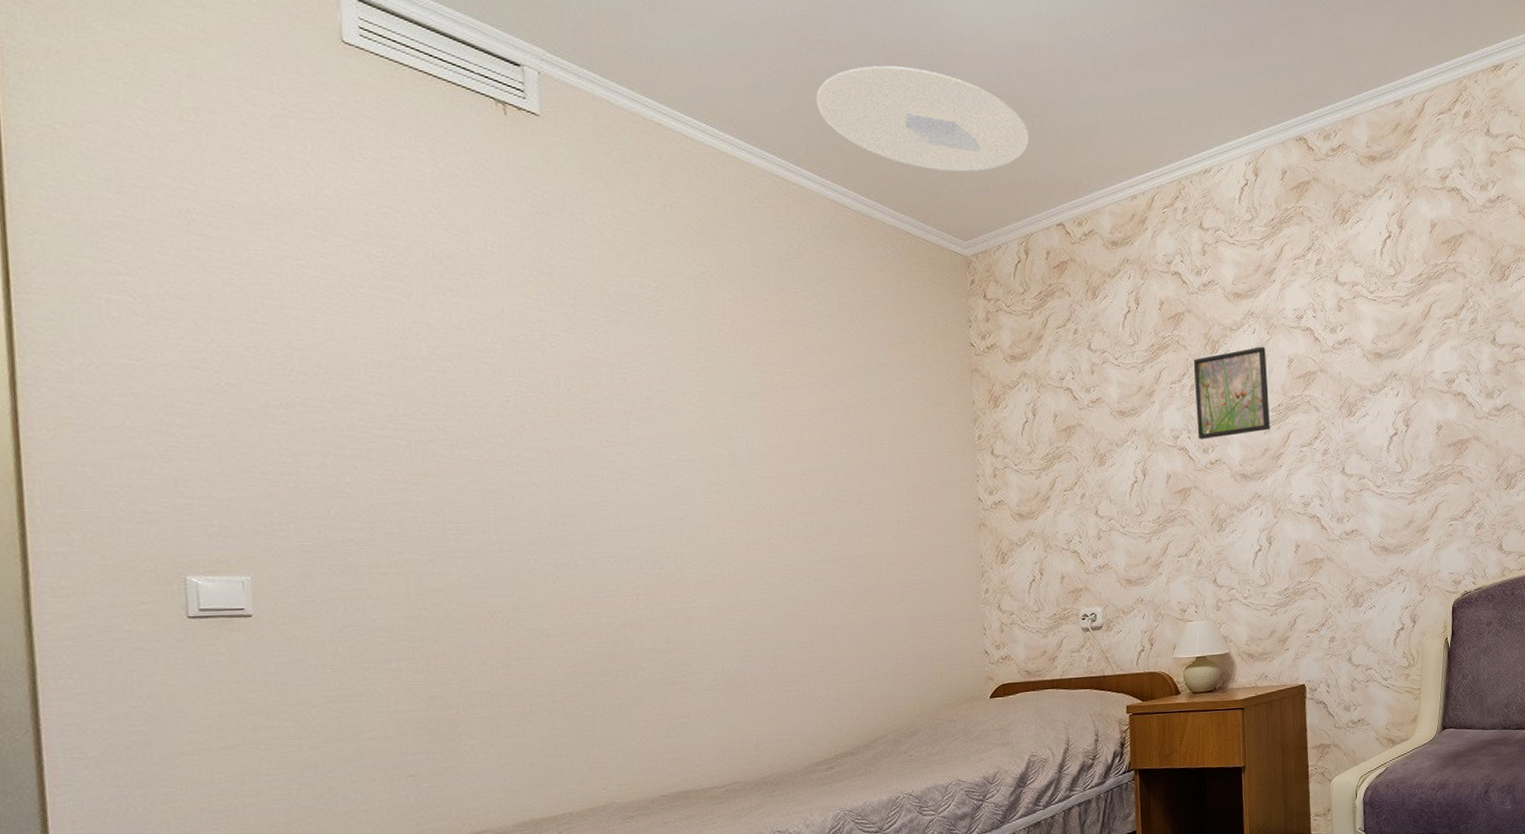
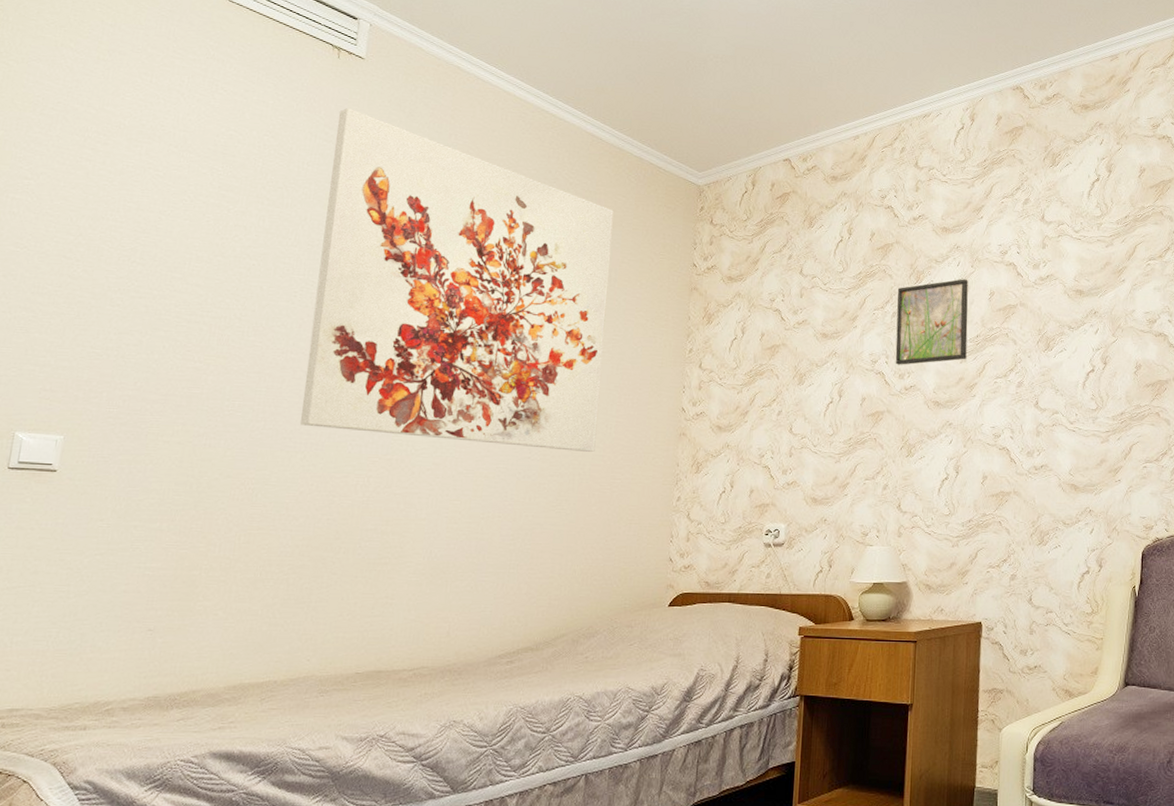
wall art: none [519,175,889,551] -> present [300,107,614,452]
ceiling light: present [815,65,1029,172] -> none [589,21,768,112]

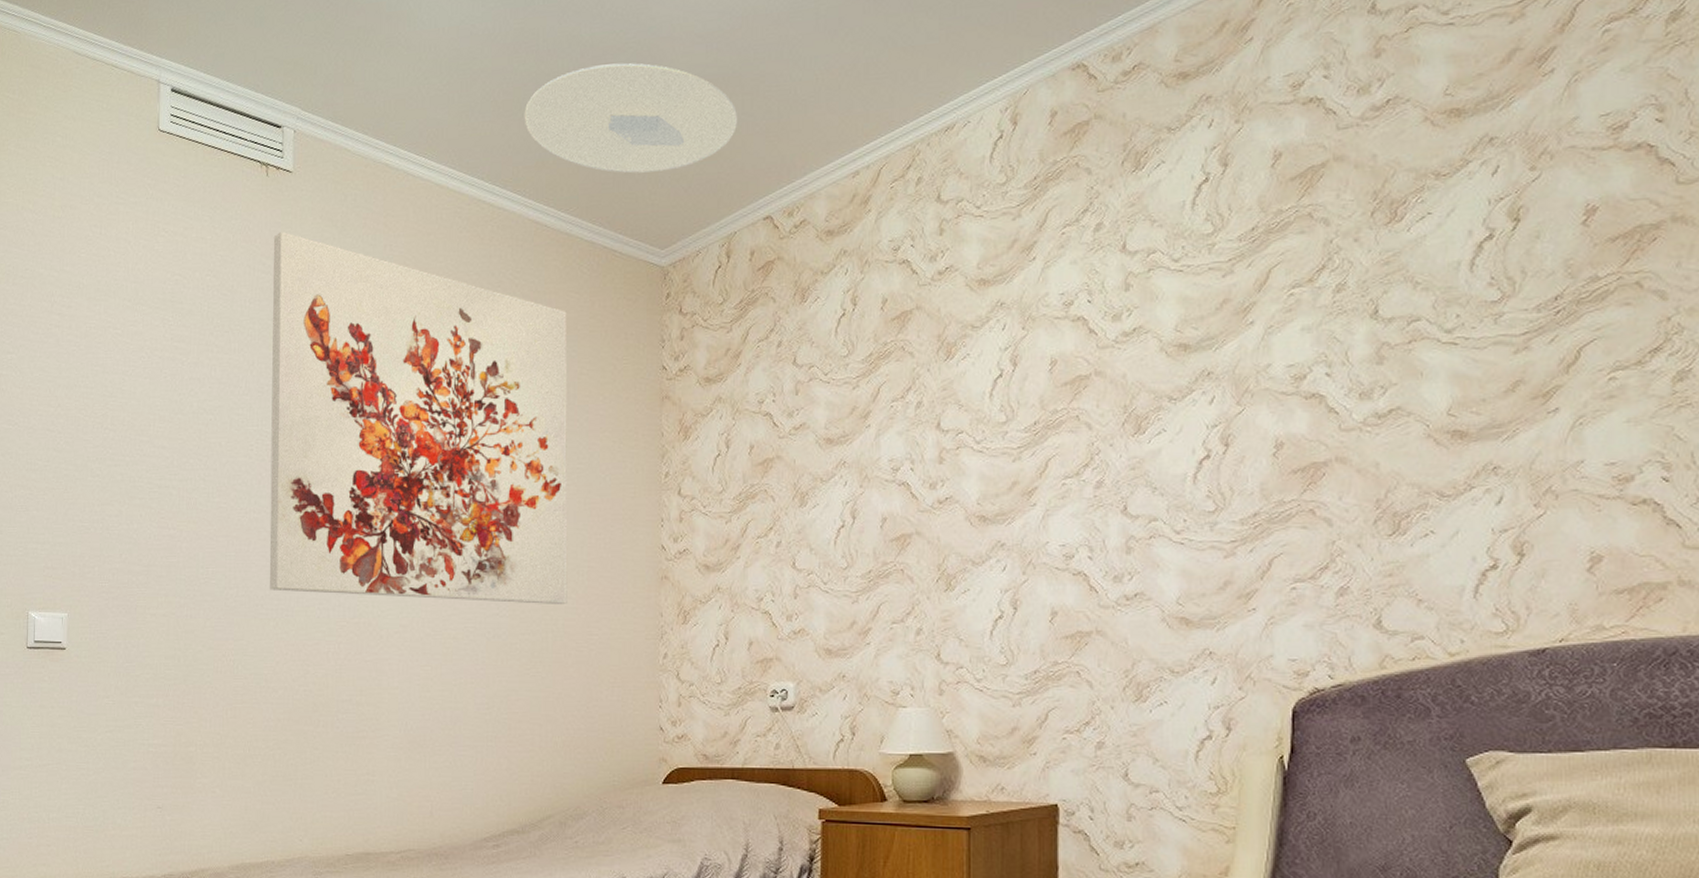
ceiling light: none [589,21,768,112] -> present [524,63,737,173]
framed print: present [895,279,968,365] -> none [921,346,1021,471]

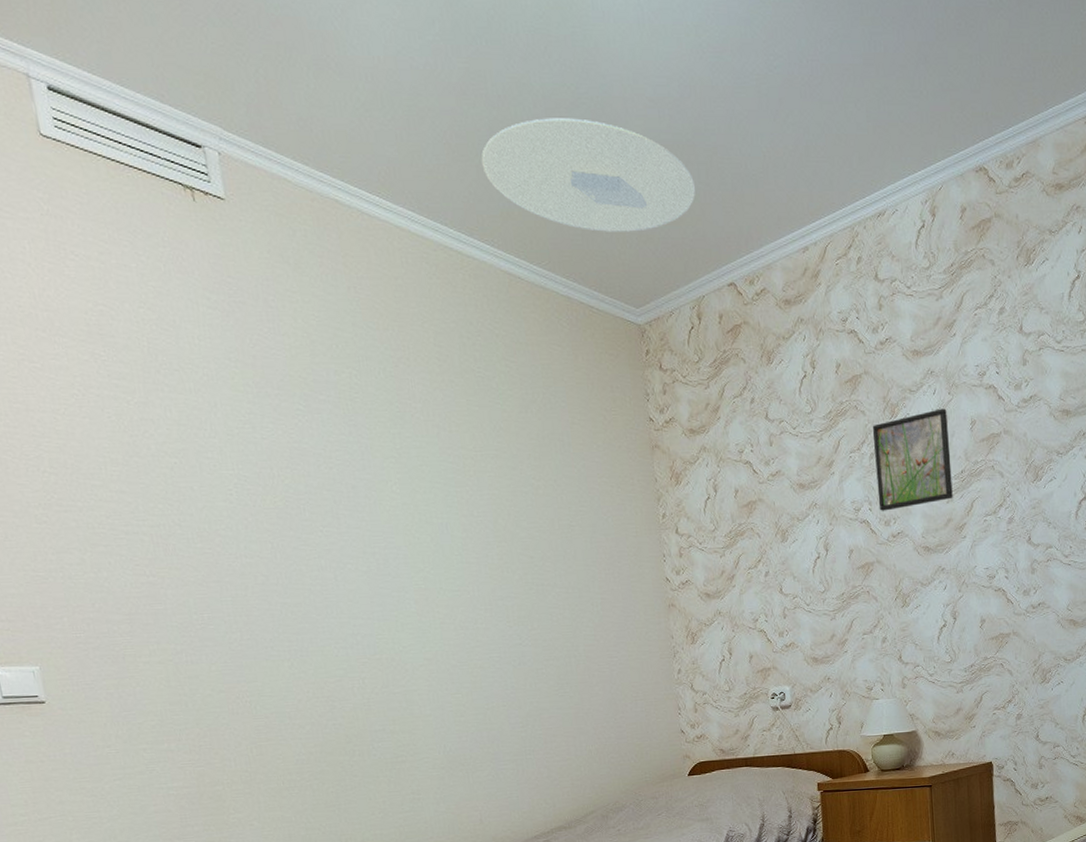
wall art: present [269,231,568,604] -> none [214,264,586,633]
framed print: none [921,346,1021,471] -> present [872,408,953,511]

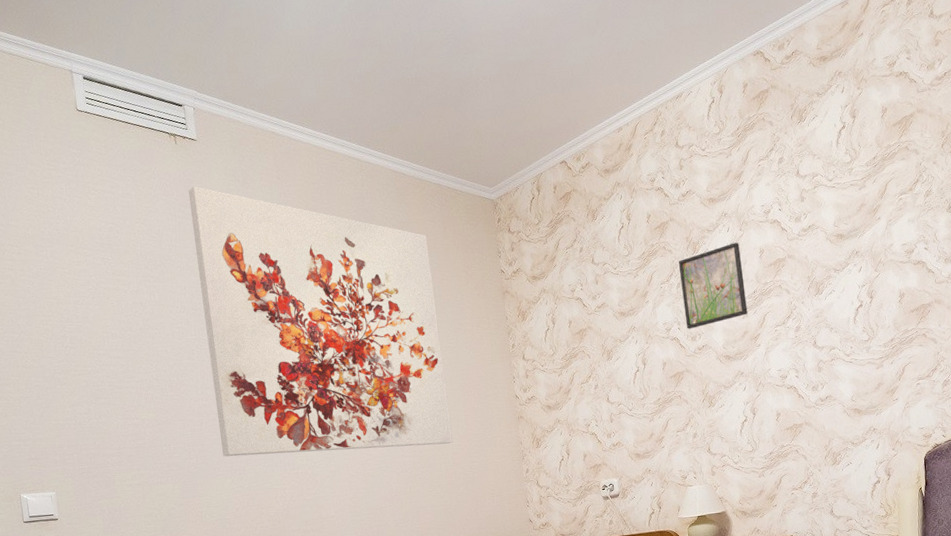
wall art: none [214,264,586,633] -> present [188,186,453,457]
ceiling light: present [481,118,695,232] -> none [376,53,534,134]

